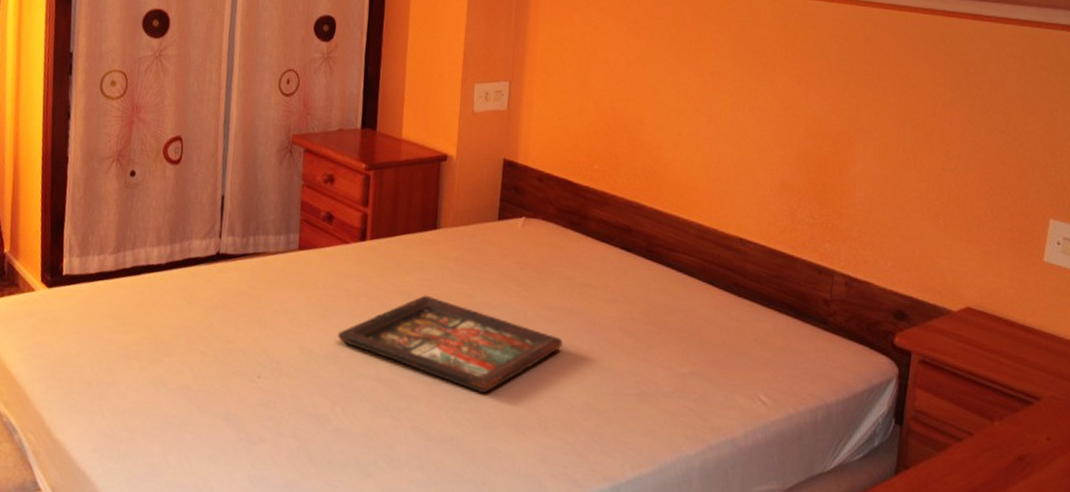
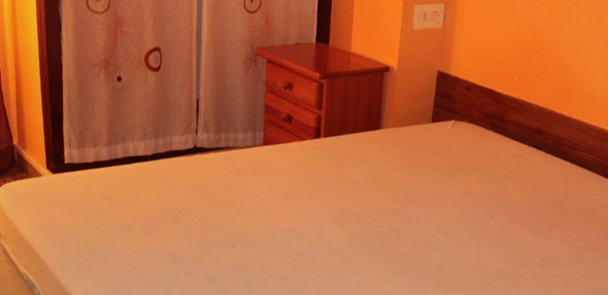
decorative tray: present [338,295,563,394] -> none [297,183,481,261]

